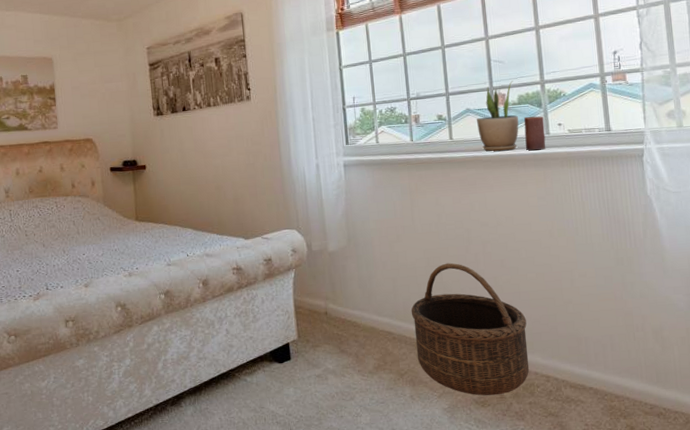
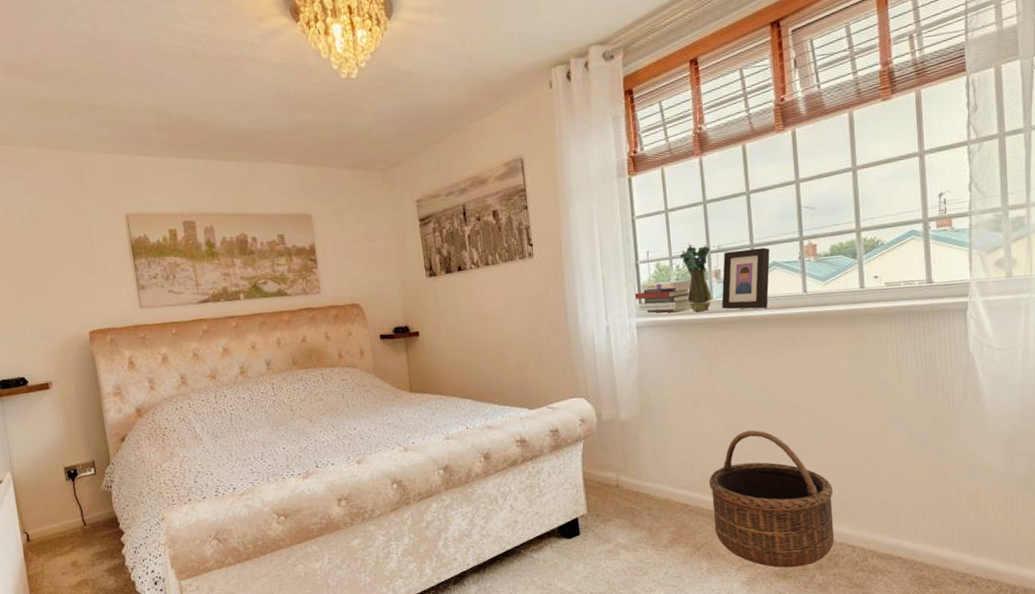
books: none [343,123,395,153] -> present [636,279,693,313]
vase: none [383,90,412,152] -> present [680,243,712,312]
picture frame: none [421,96,464,151] -> present [721,247,770,310]
potted plant: present [477,80,519,151] -> none [784,229,831,308]
candle: present [524,116,546,151] -> none [836,268,860,307]

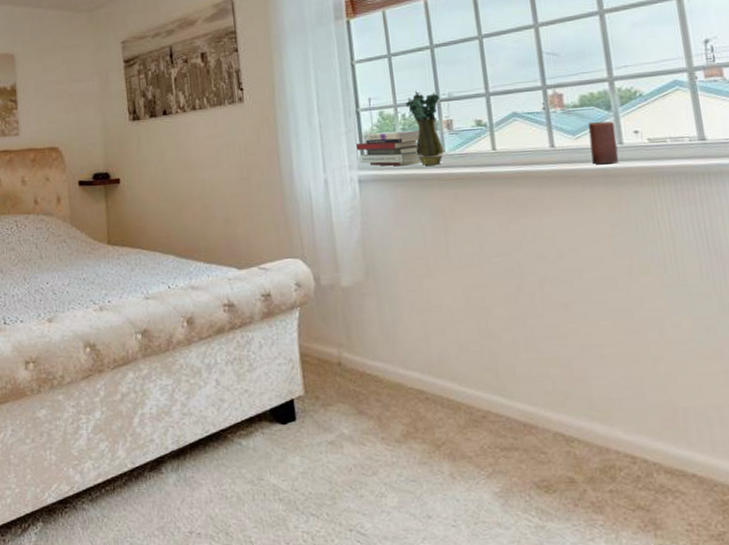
basket: present [708,430,835,568] -> none [447,304,608,479]
picture frame: present [721,247,770,310] -> none [455,96,510,165]
candle: none [836,268,860,307] -> present [588,121,619,165]

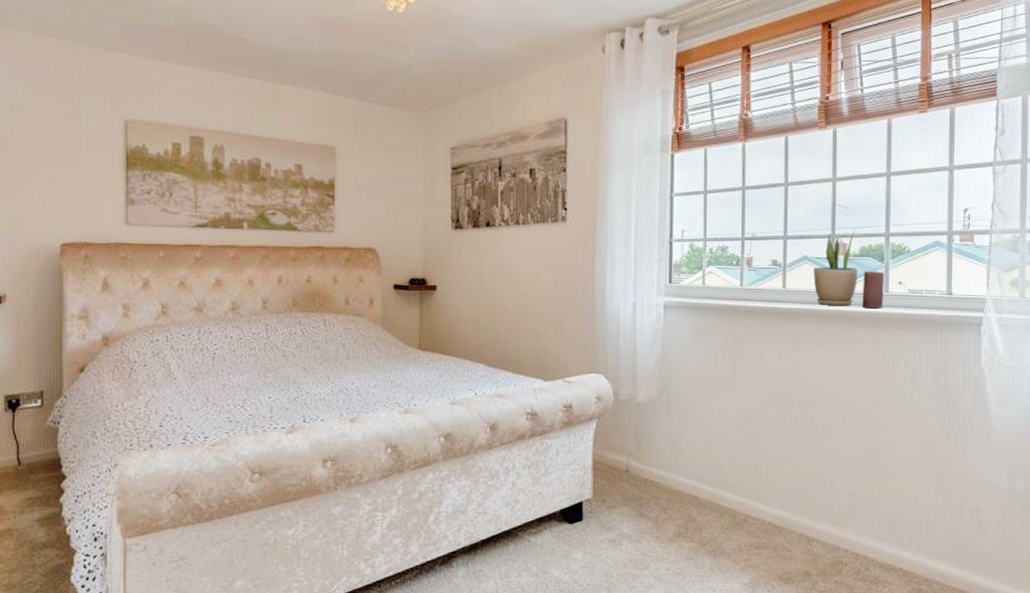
books: present [357,130,422,166] -> none [666,263,722,296]
vase: present [406,90,444,166] -> none [715,227,745,297]
potted plant: none [526,77,582,165] -> present [814,229,858,306]

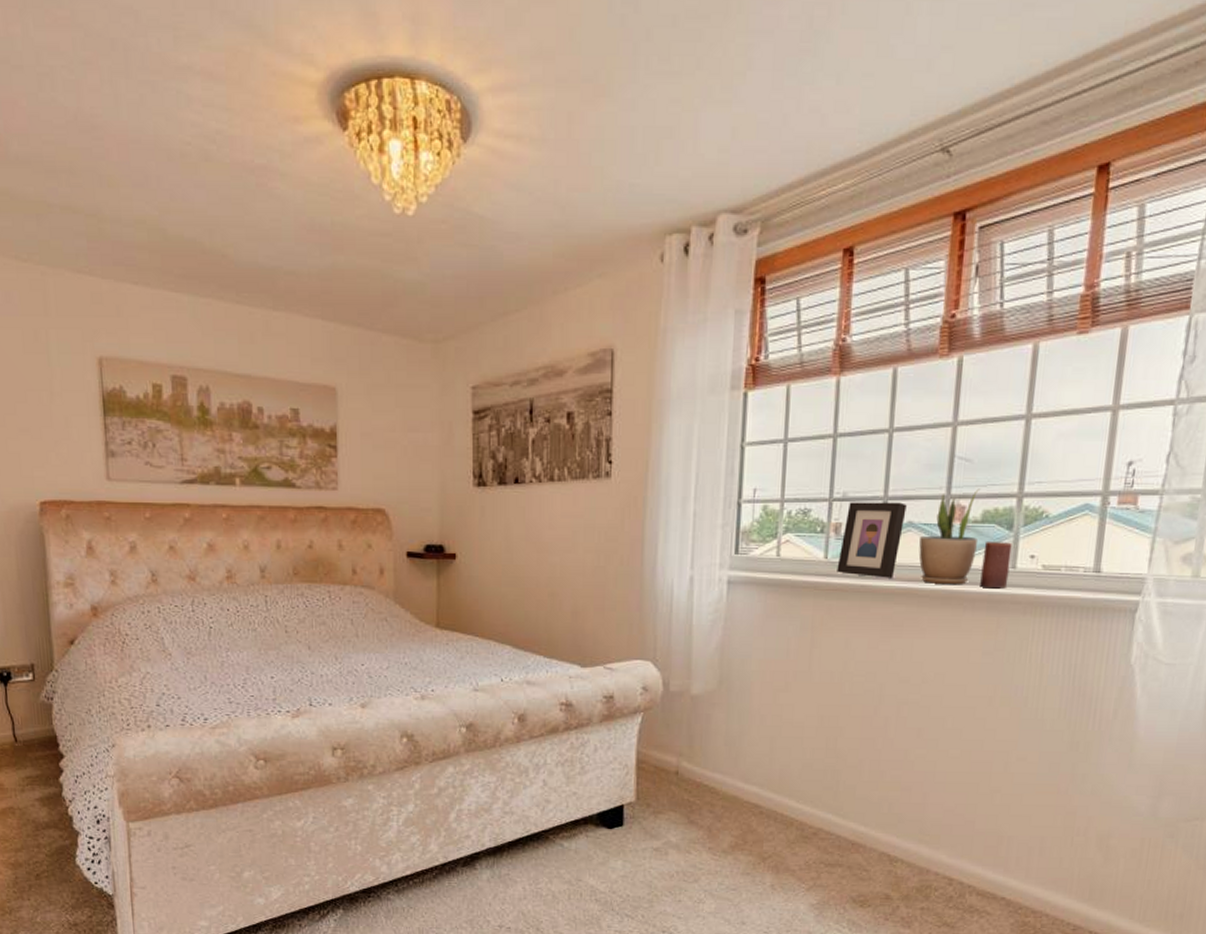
picture frame: none [751,240,802,302] -> present [837,502,907,579]

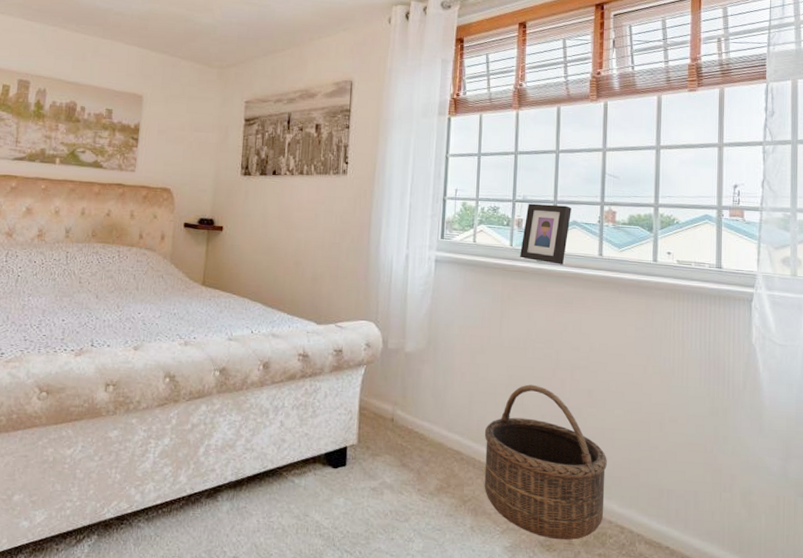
basket: none [787,725,937,895] -> present [484,384,607,540]
potted plant: present [918,488,981,585] -> none [582,199,626,273]
candle: present [980,542,1012,589] -> none [631,240,653,277]

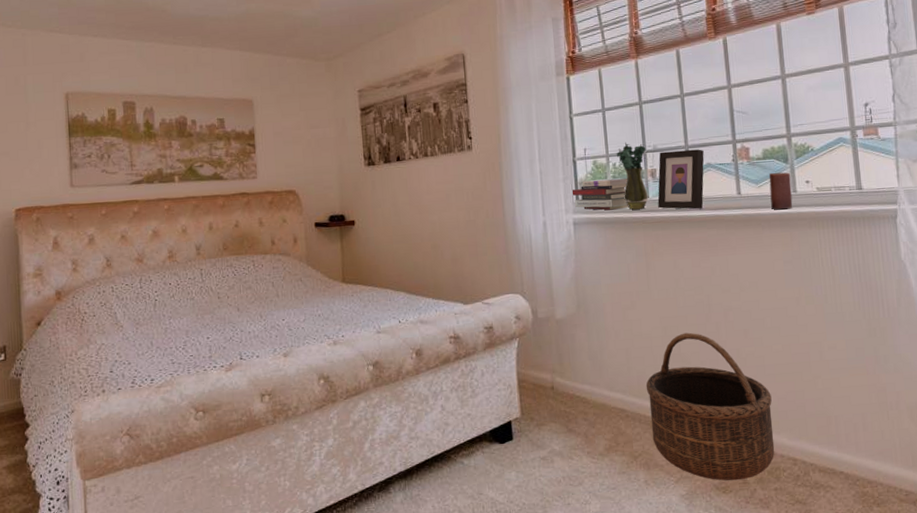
books: none [439,220,493,253] -> present [573,178,629,210]
vase: none [487,188,516,256] -> present [617,142,648,210]
candle: none [631,240,653,277] -> present [769,172,793,210]

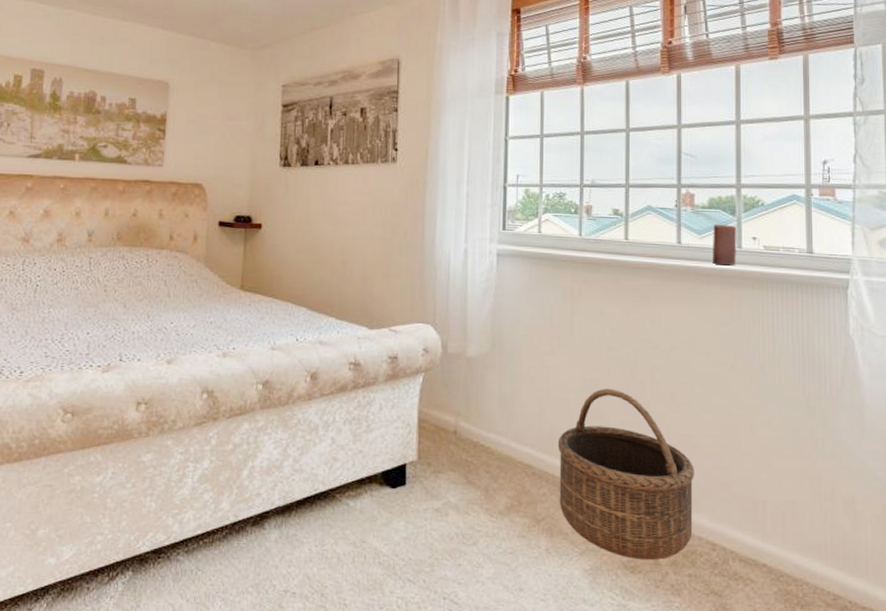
books: present [573,178,629,210] -> none [500,209,560,245]
vase: present [617,142,648,210] -> none [551,173,584,247]
picture frame: present [657,149,704,210] -> none [590,188,645,255]

